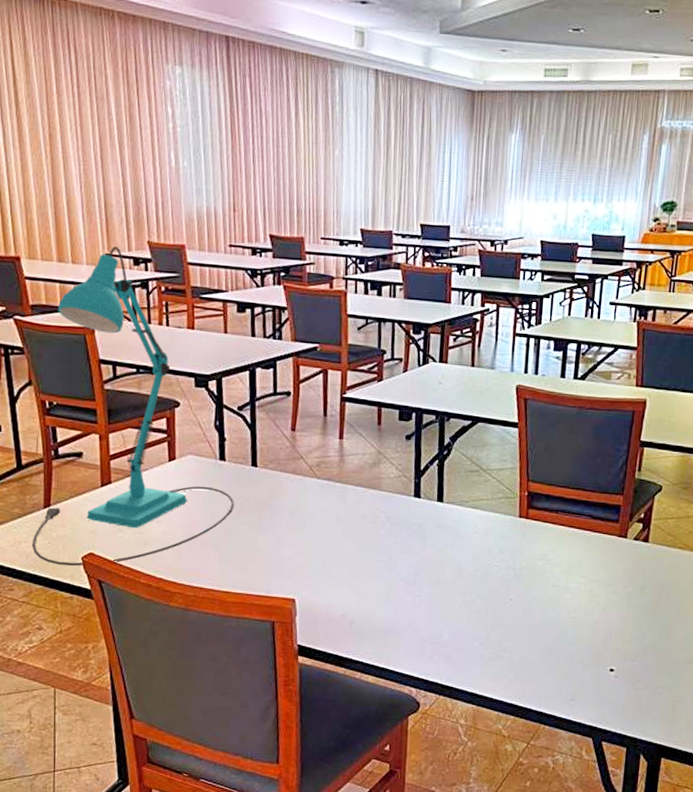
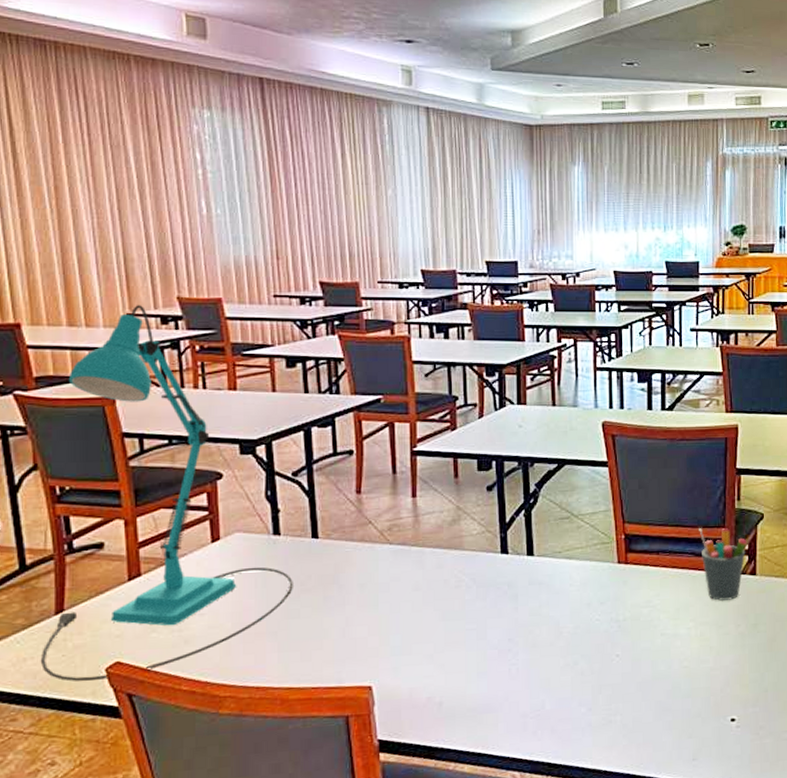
pen holder: none [598,493,643,563] -> present [699,528,747,601]

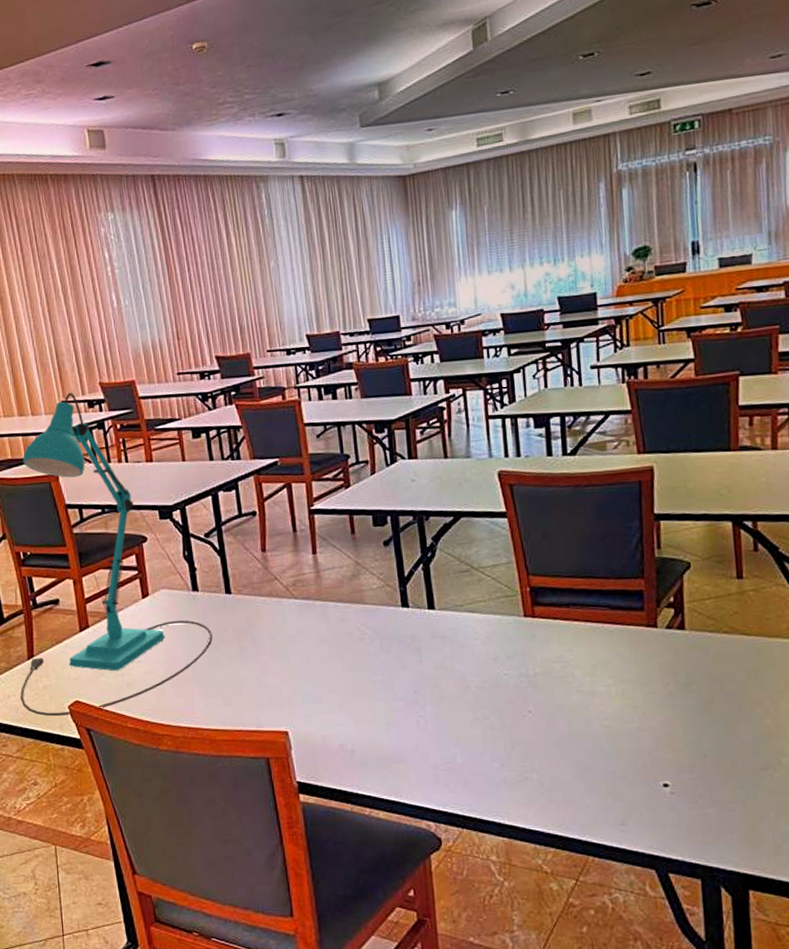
pen holder: present [699,528,747,601] -> none [613,579,672,657]

